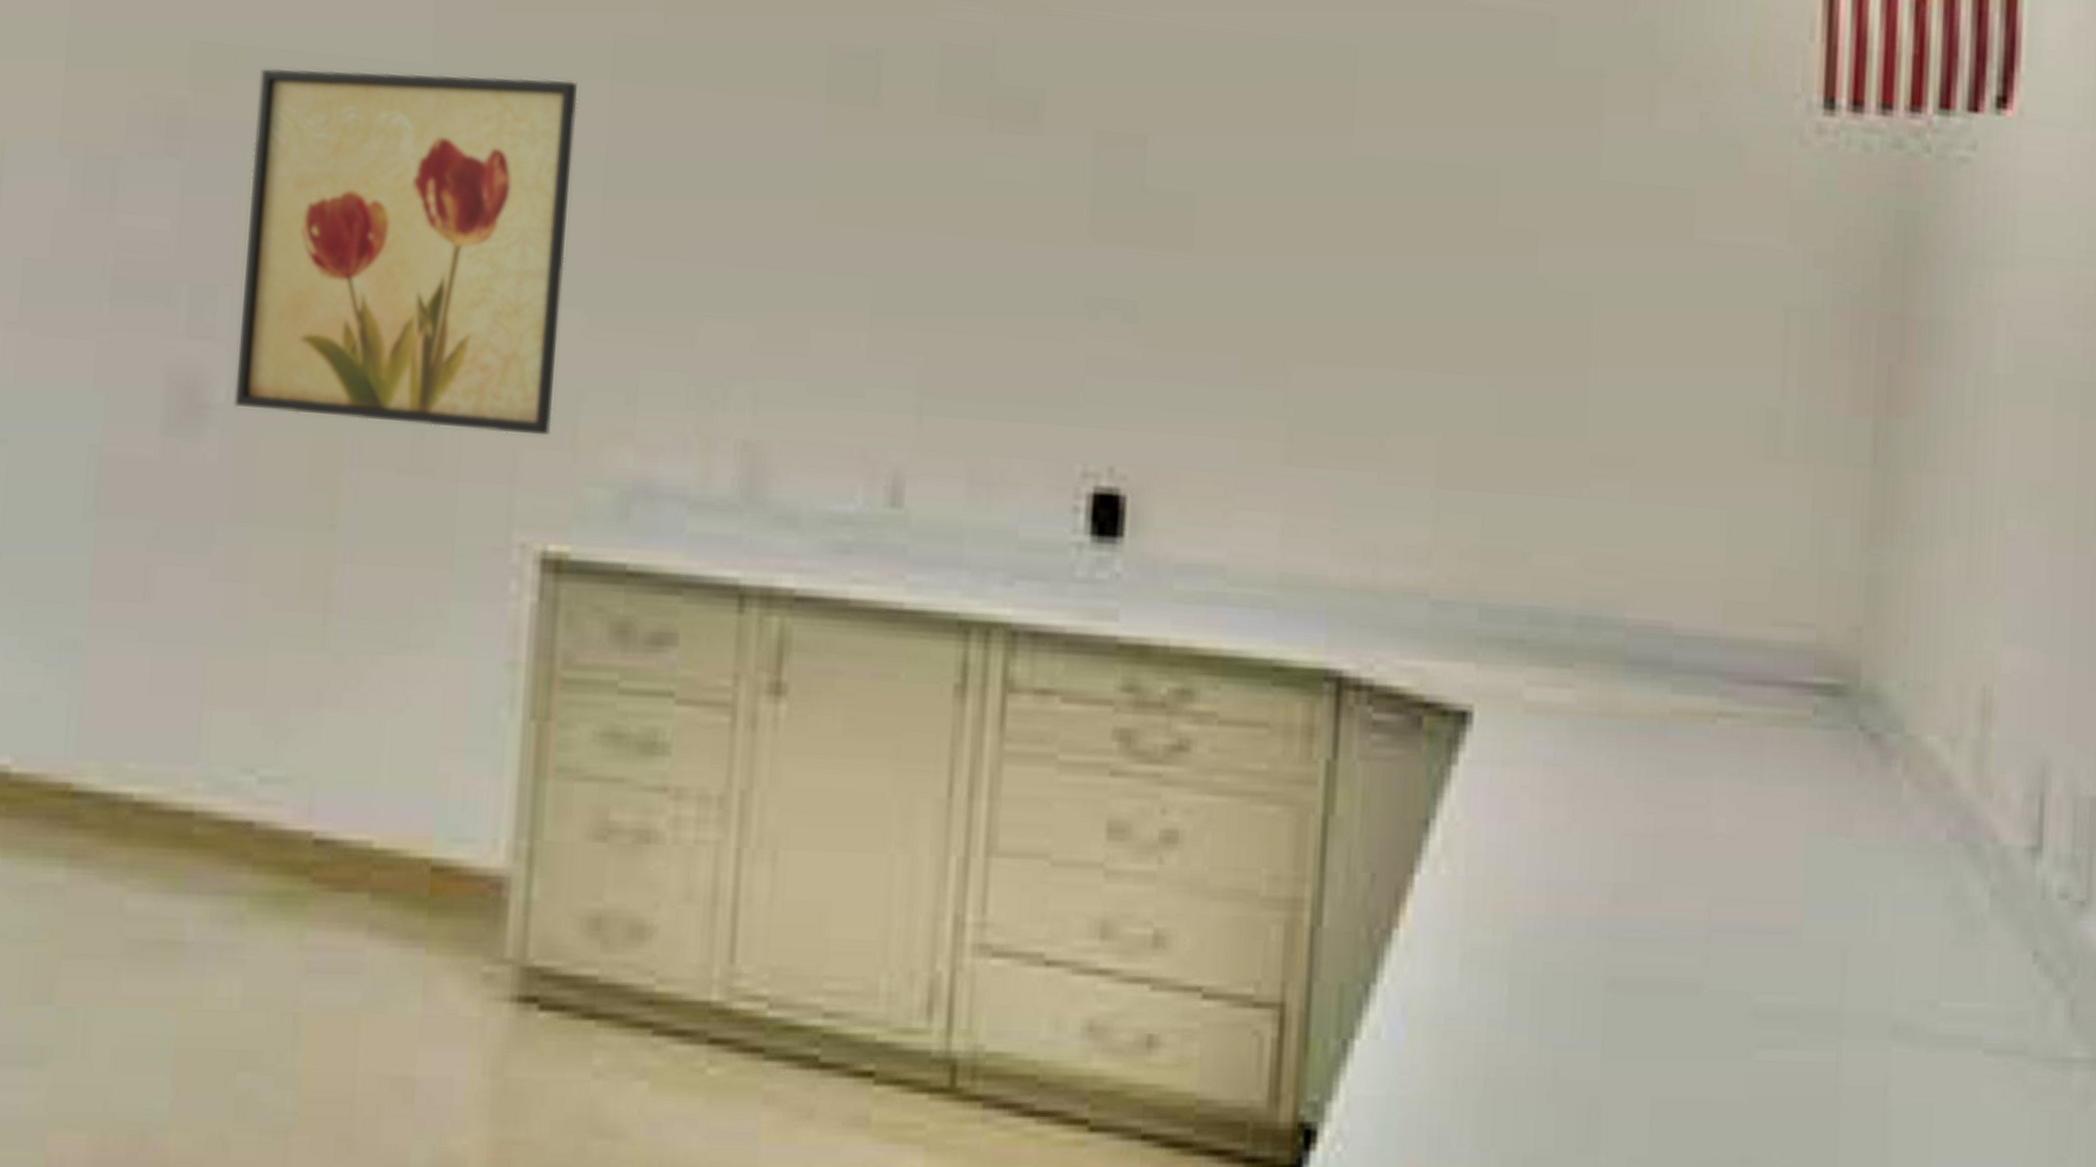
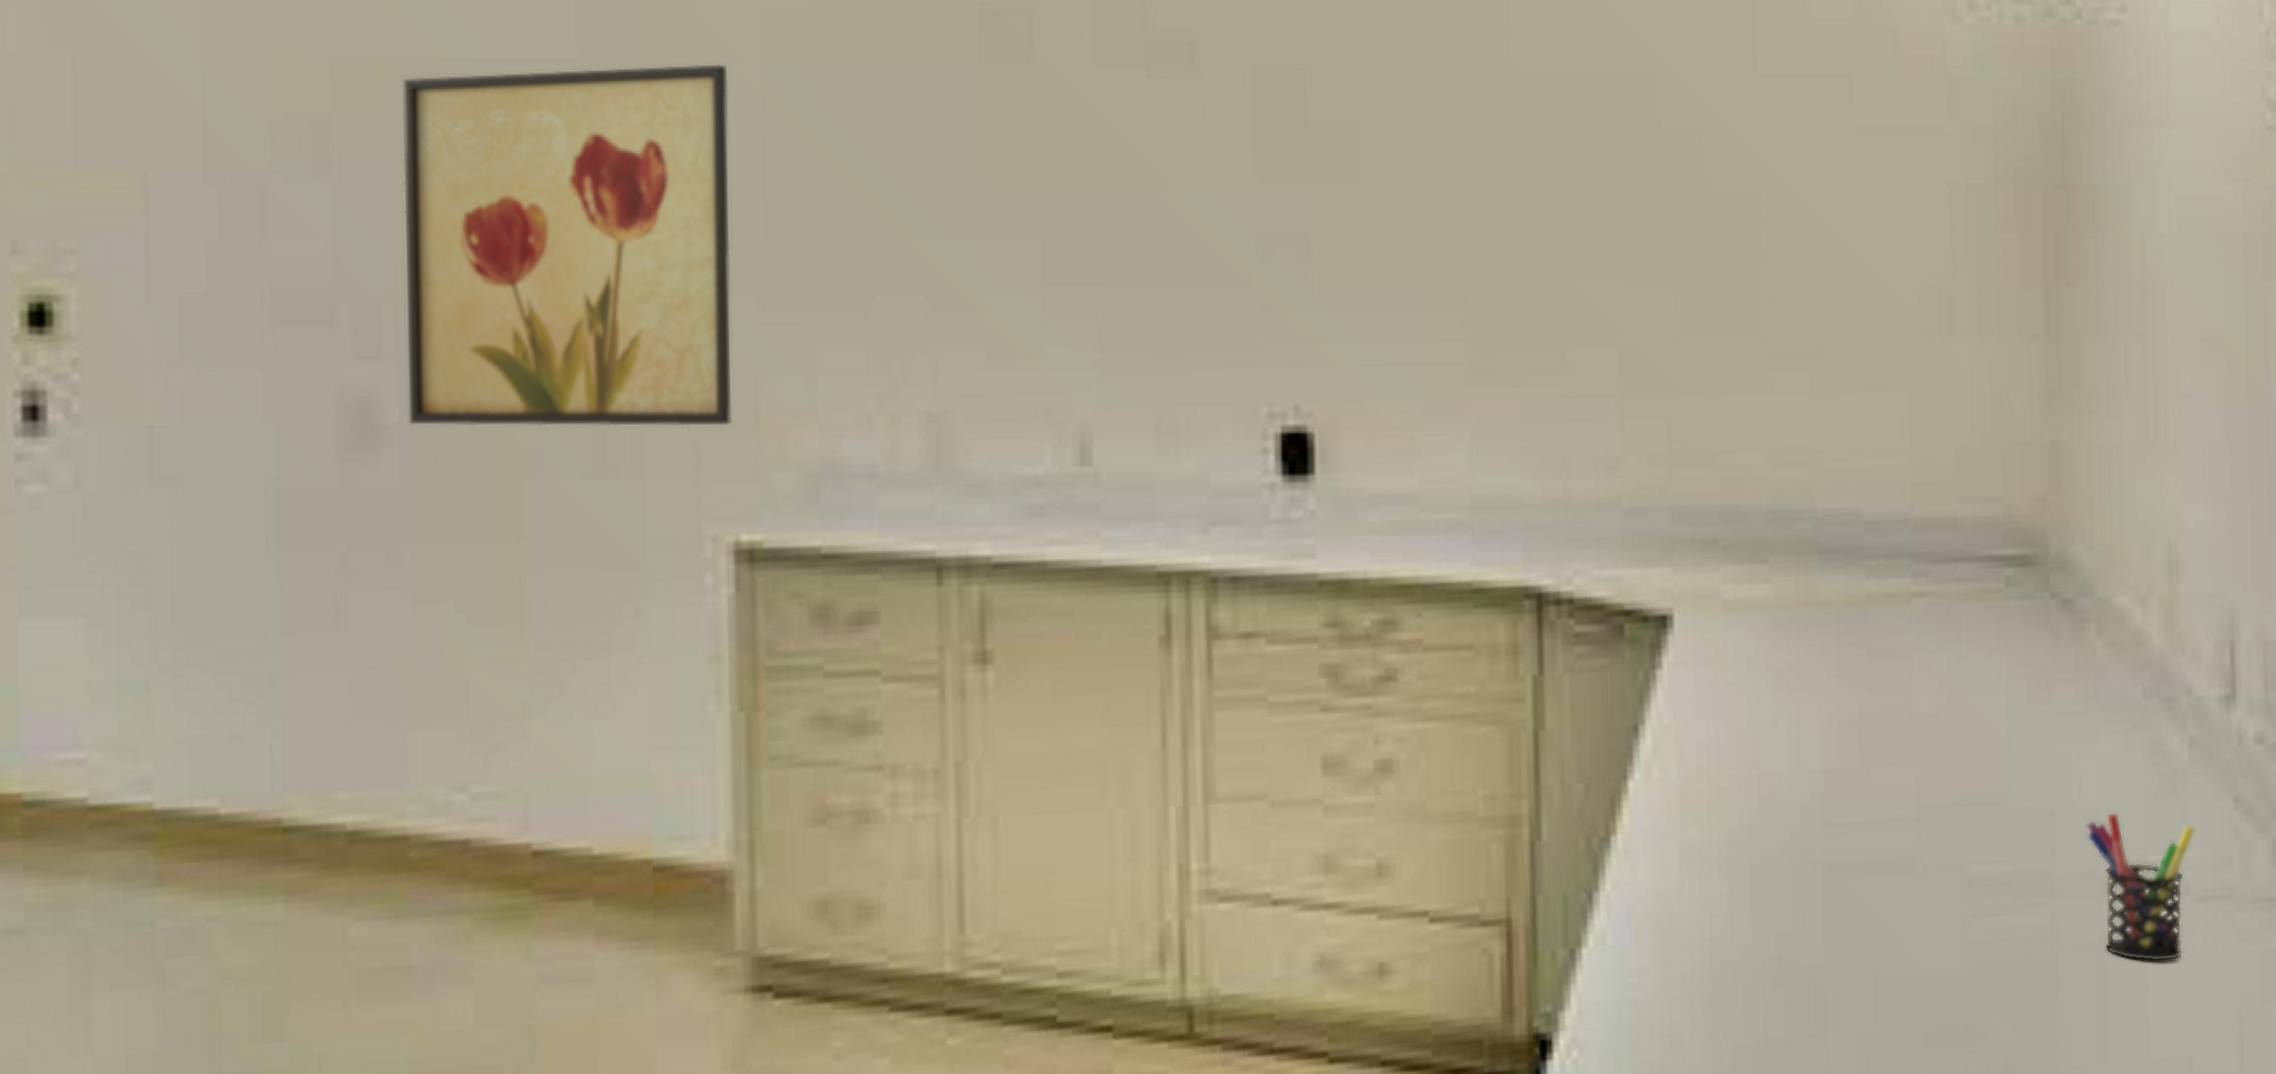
pen holder: none [1879,956,1991,1113] -> present [2086,814,2195,963]

